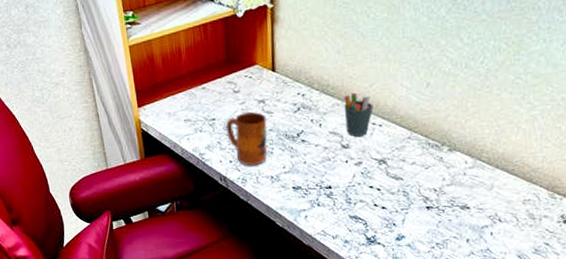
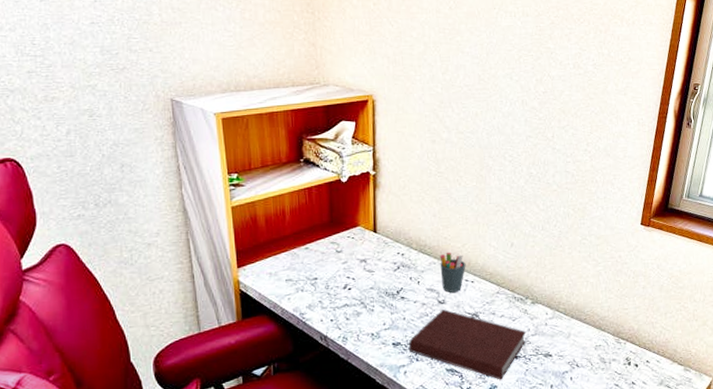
mug: present [225,111,267,166] -> none [327,270,368,324]
notebook: none [309,154,441,230] -> present [408,309,527,380]

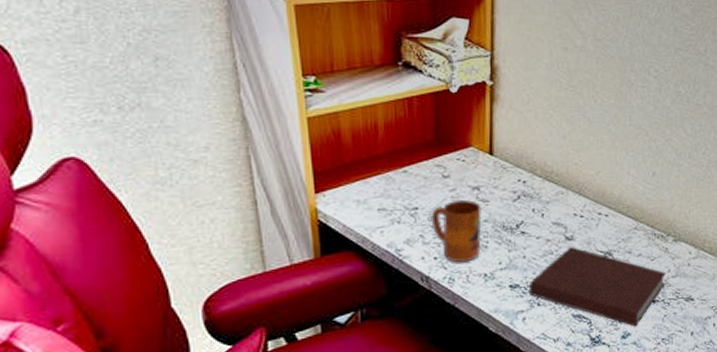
mug: none [327,270,368,324] -> present [431,199,482,263]
pen holder: present [439,252,466,293] -> none [569,180,600,227]

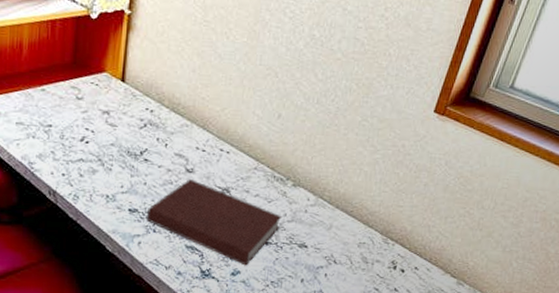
mug: present [431,199,482,263] -> none [62,121,109,182]

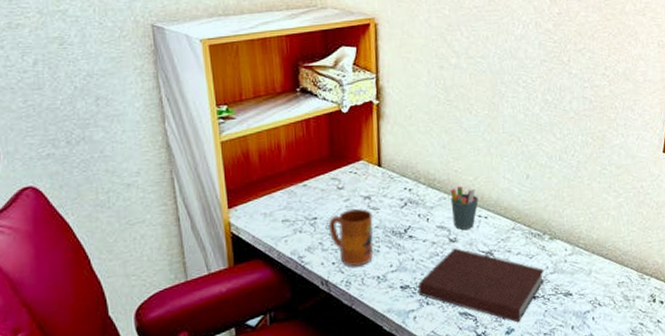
mug: none [62,121,109,182] -> present [328,208,374,267]
pen holder: none [192,115,223,162] -> present [450,186,479,230]

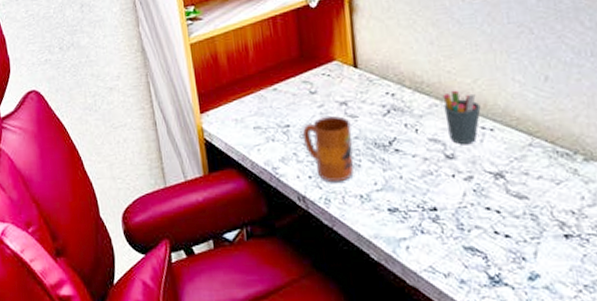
notebook: present [418,248,545,323] -> none [409,167,580,267]

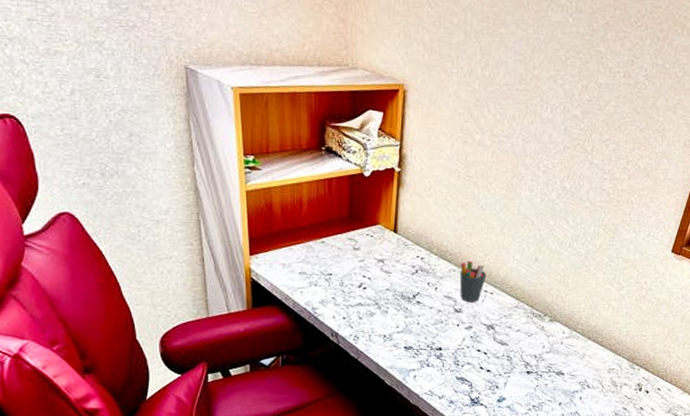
mug: present [302,115,354,183] -> none [342,269,384,324]

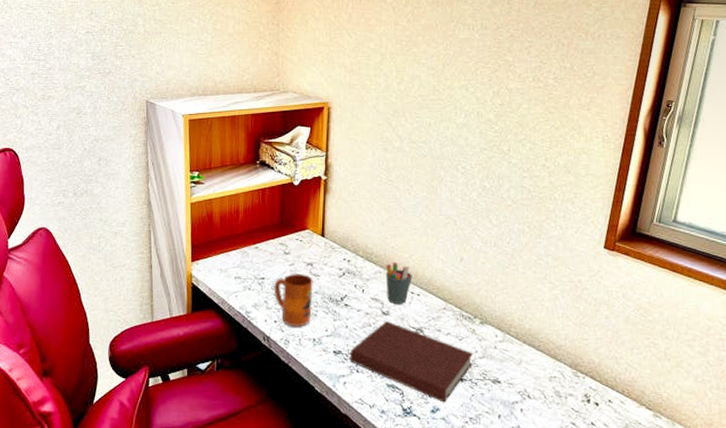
mug: none [342,269,384,324] -> present [273,273,313,327]
notebook: none [420,318,541,393] -> present [349,321,474,403]

